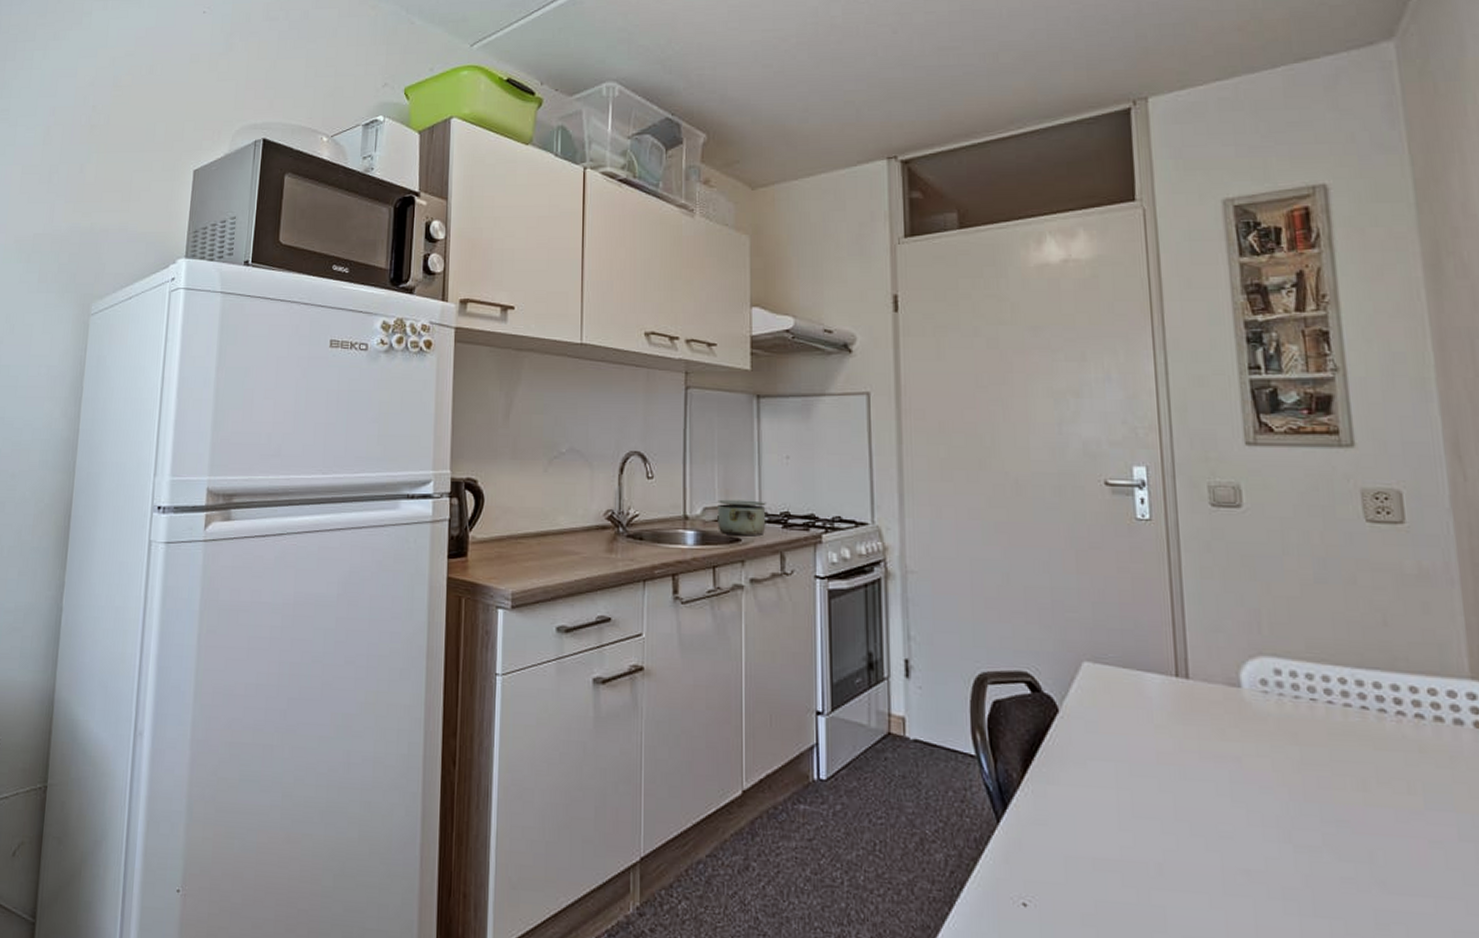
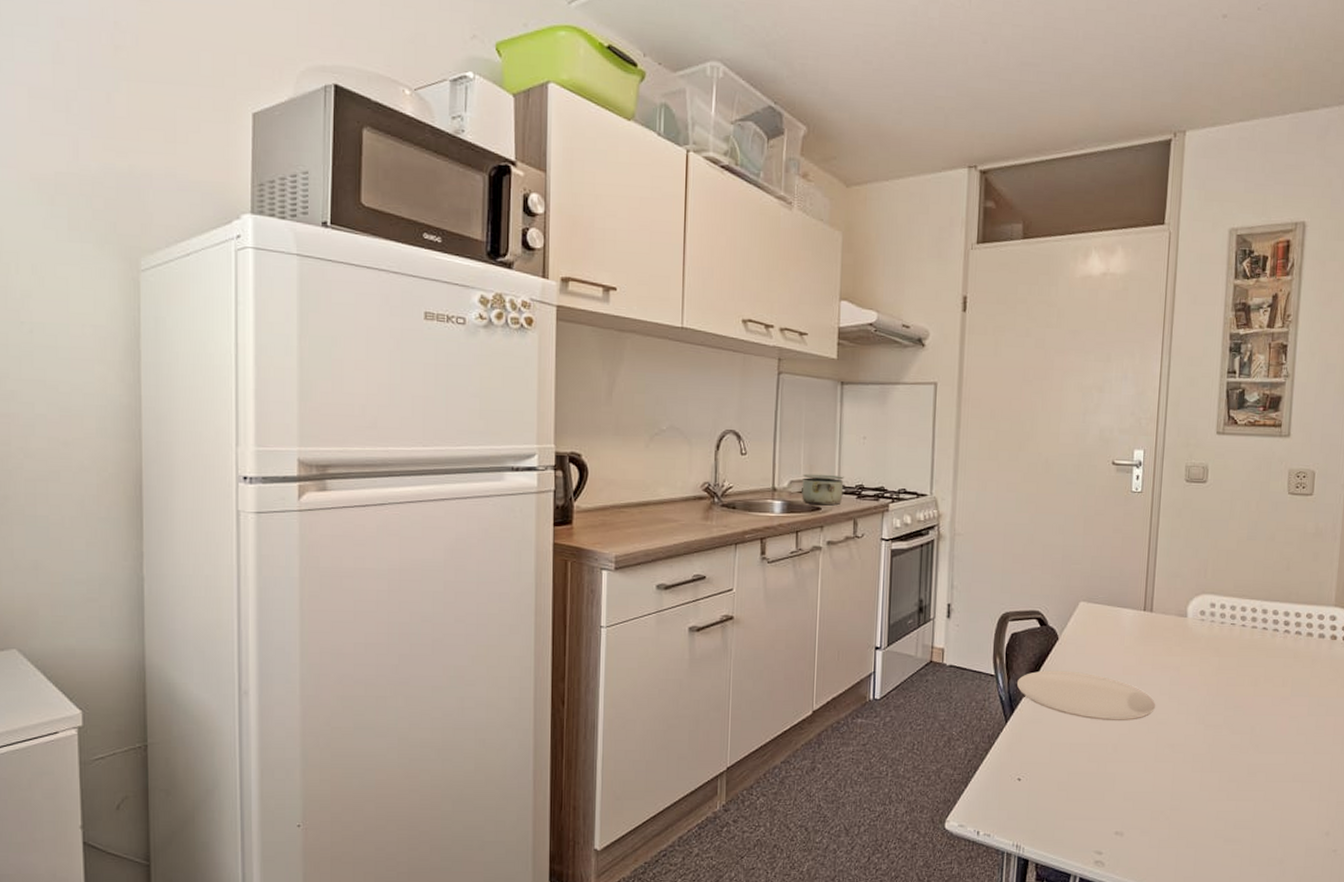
plate: none [1006,752,1214,831] -> present [1016,670,1156,721]

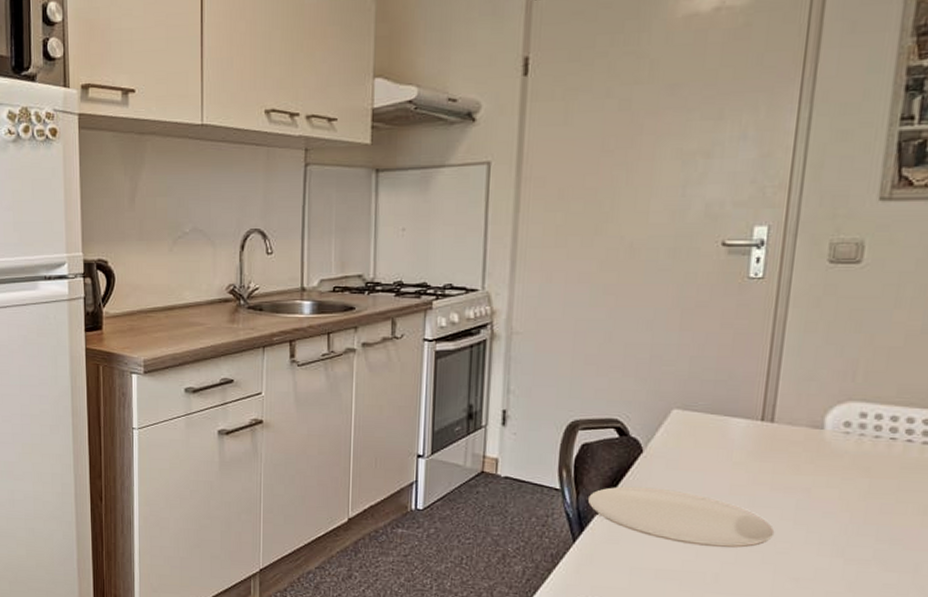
saucepan: present [801,473,844,506] -> none [333,271,380,305]

